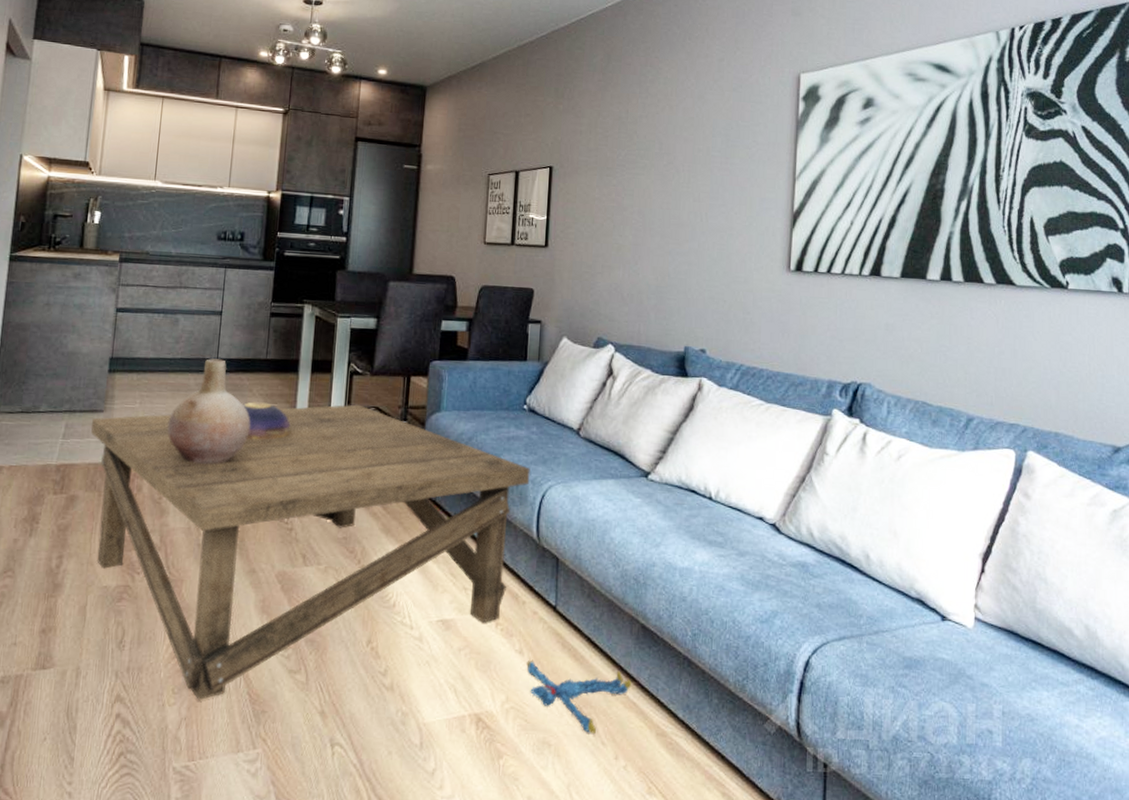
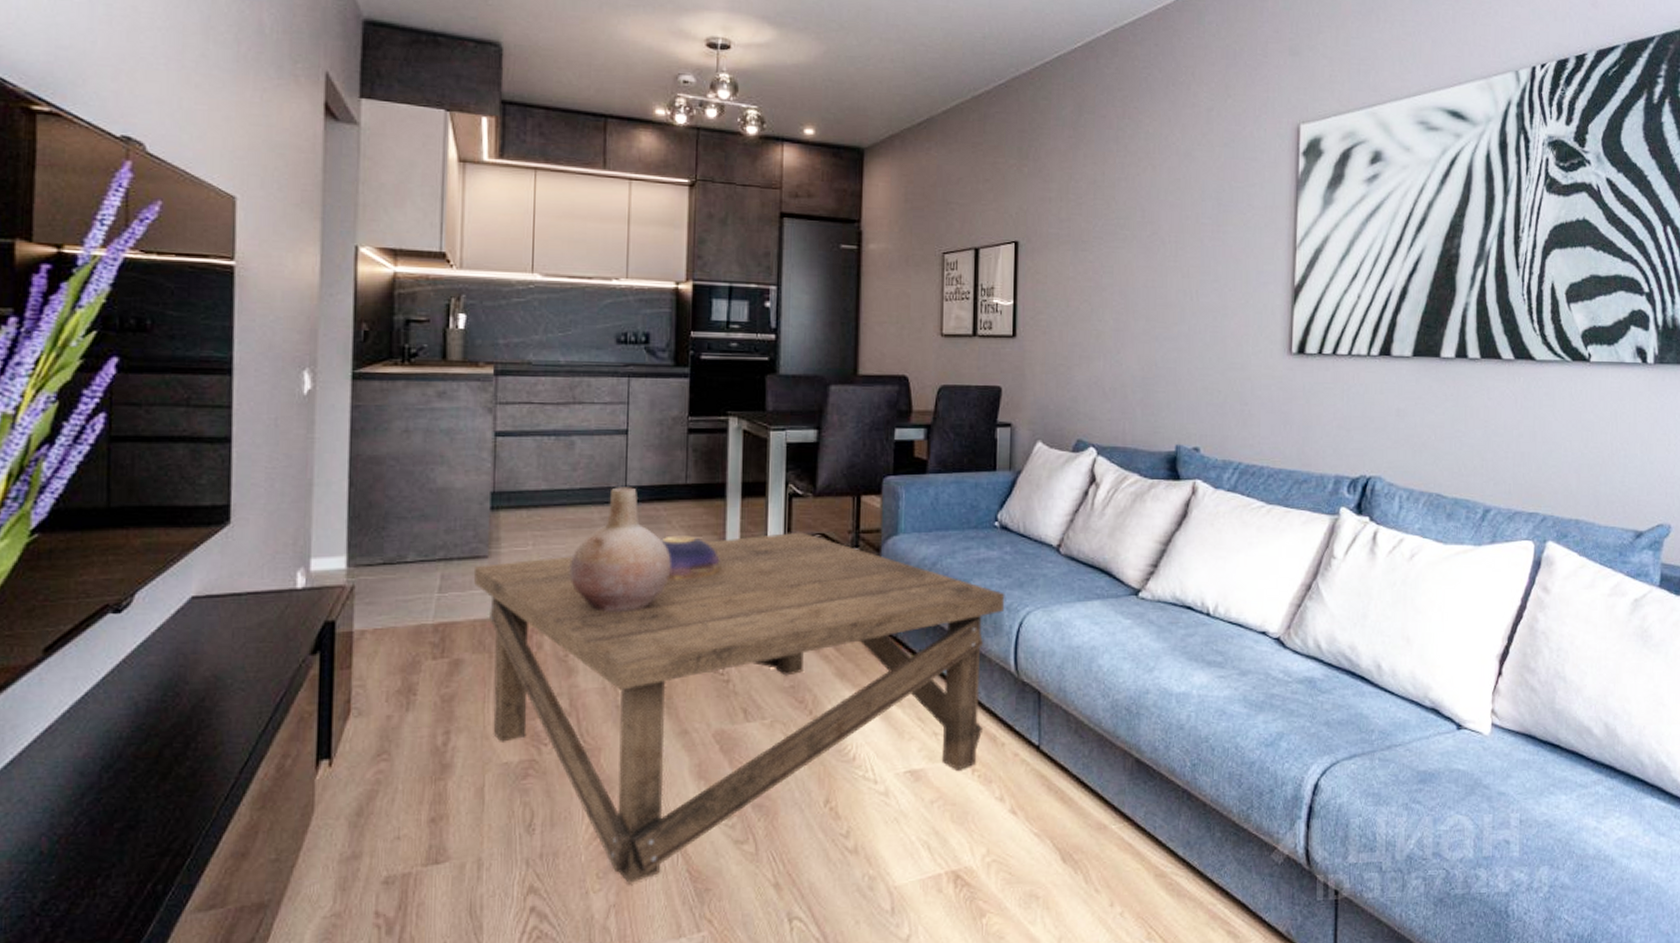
plush toy: present [526,659,632,733] -> none [1009,806,1126,881]

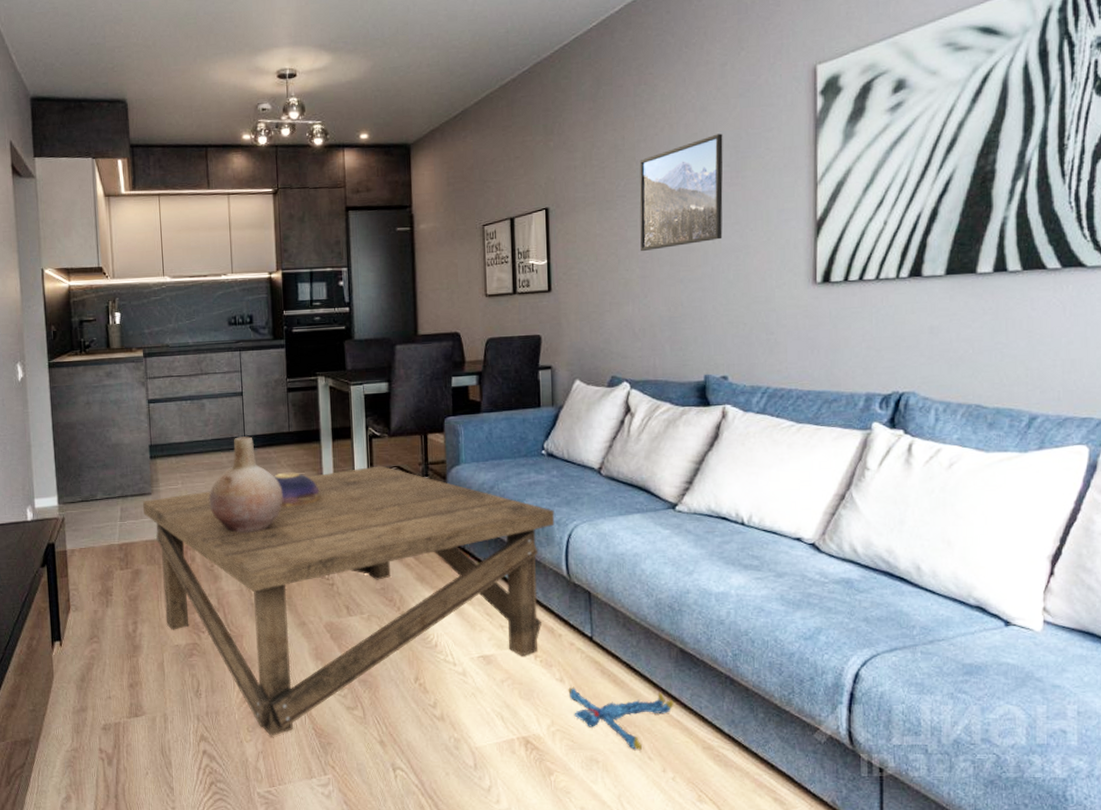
plush toy: none [1009,806,1126,881] -> present [568,686,674,750]
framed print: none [1116,182,1206,302] -> present [639,133,723,252]

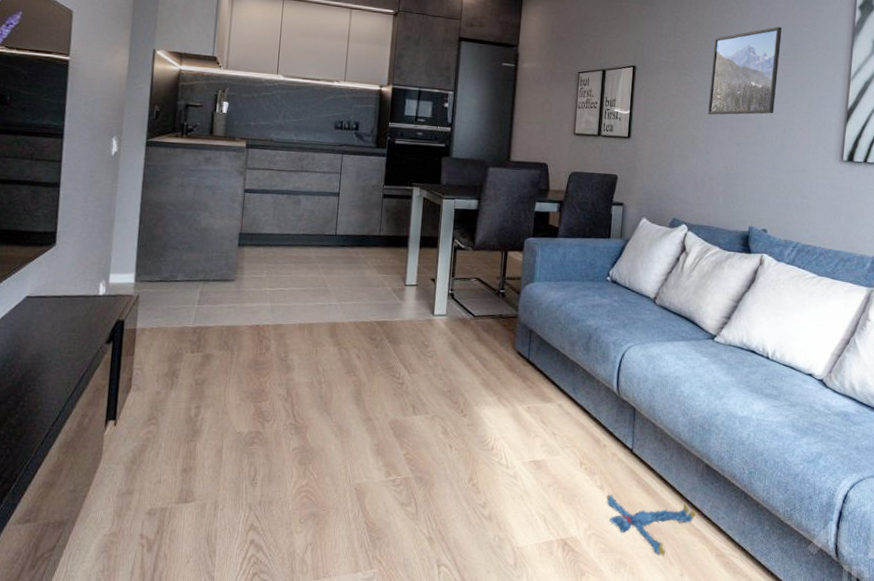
coffee table: present [143,465,555,736] -> none [224,275,612,528]
vase: present [209,436,283,533] -> none [291,234,366,327]
decorative bowl: present [274,472,321,507] -> none [359,273,402,307]

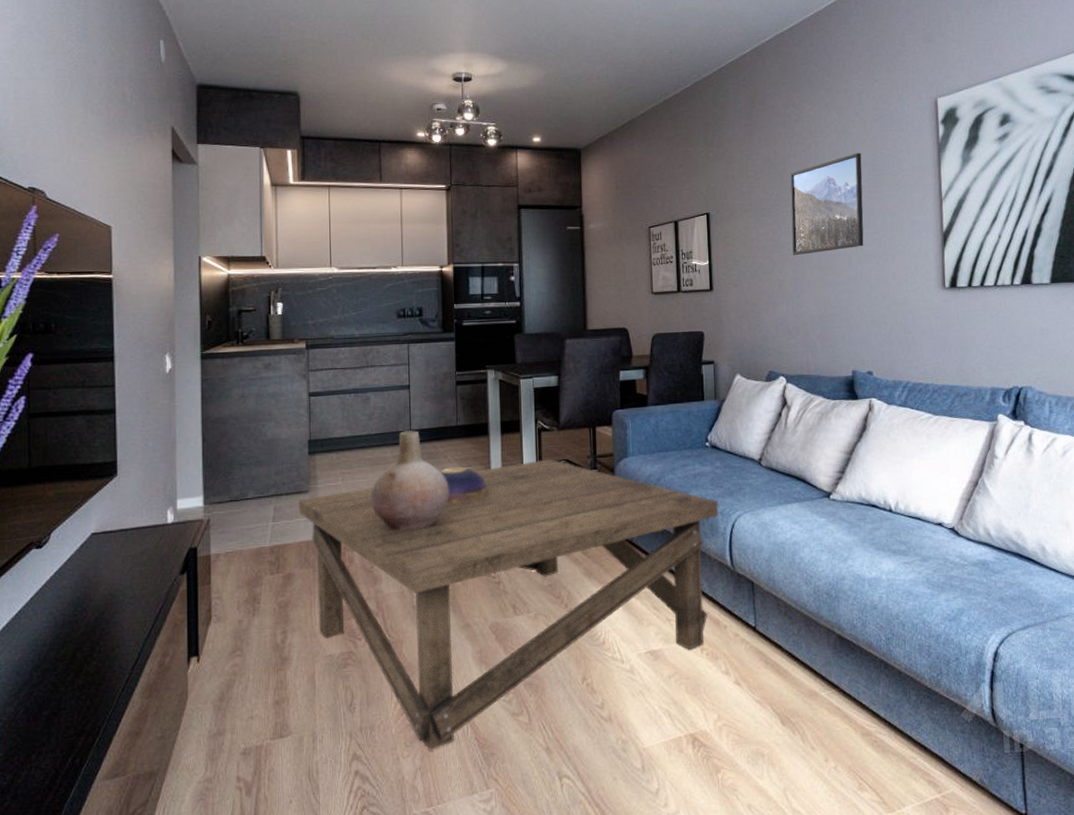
coffee table: none [224,275,612,528] -> present [299,459,719,750]
vase: none [291,234,366,327] -> present [371,430,449,531]
decorative bowl: none [359,273,402,307] -> present [440,466,489,503]
plush toy: present [606,494,696,555] -> none [734,678,834,740]

